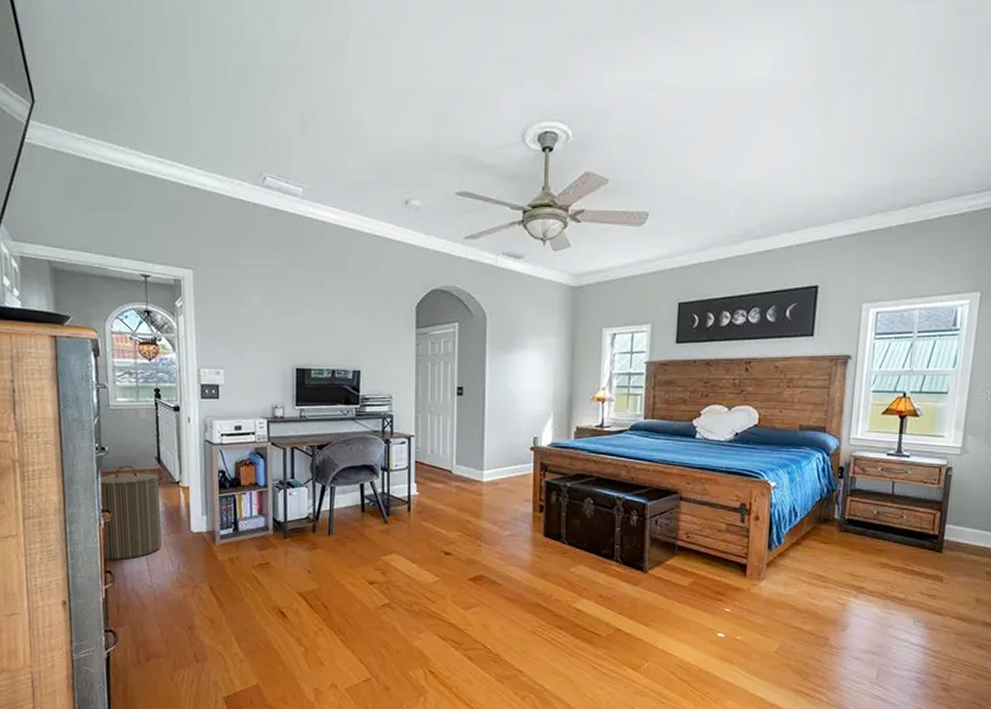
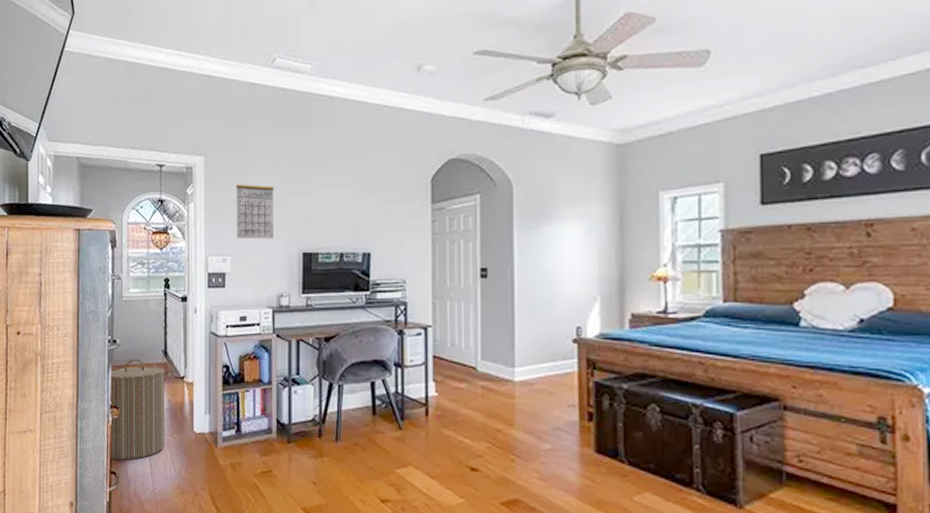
calendar: none [227,290,267,354] -> present [236,173,274,239]

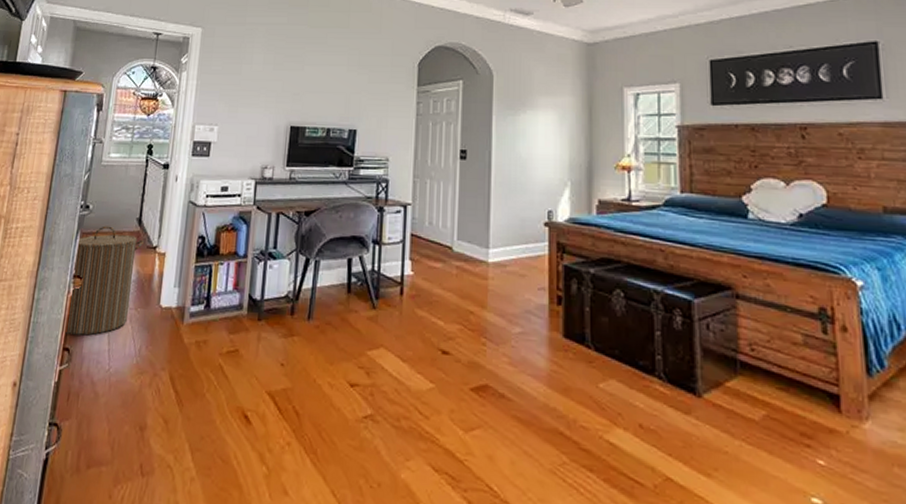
calendar: present [236,173,274,239] -> none [226,47,268,111]

